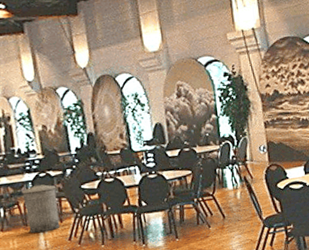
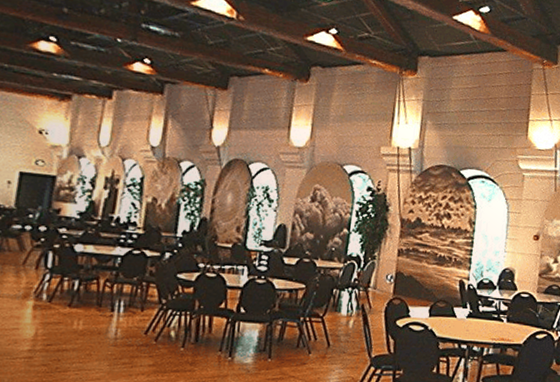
trash can: present [22,184,60,233] -> none [102,261,147,319]

